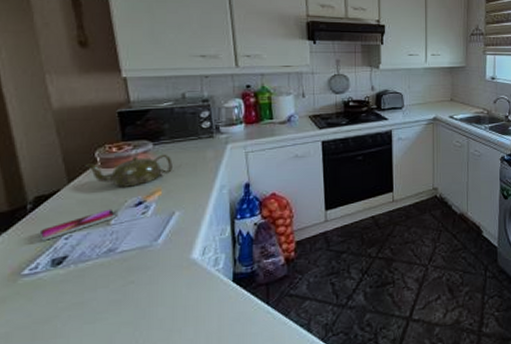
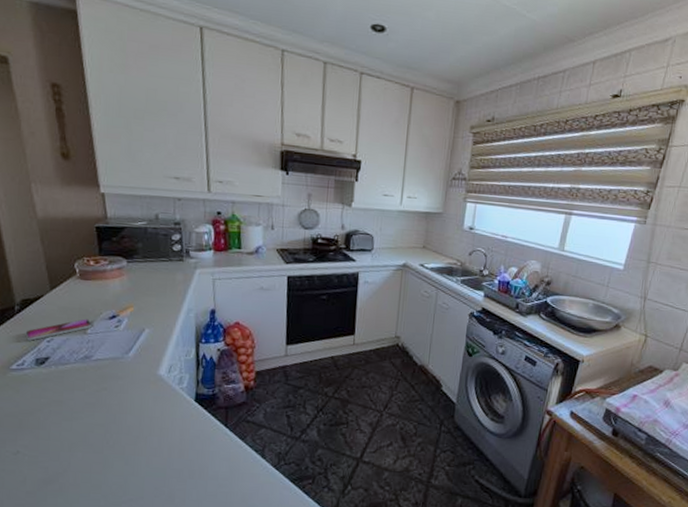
teapot: present [85,154,173,187] -> none [65,271,145,301]

